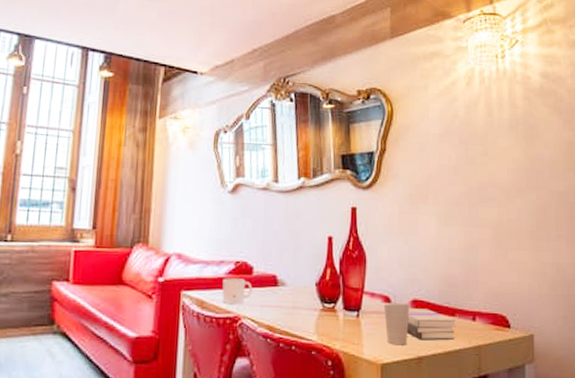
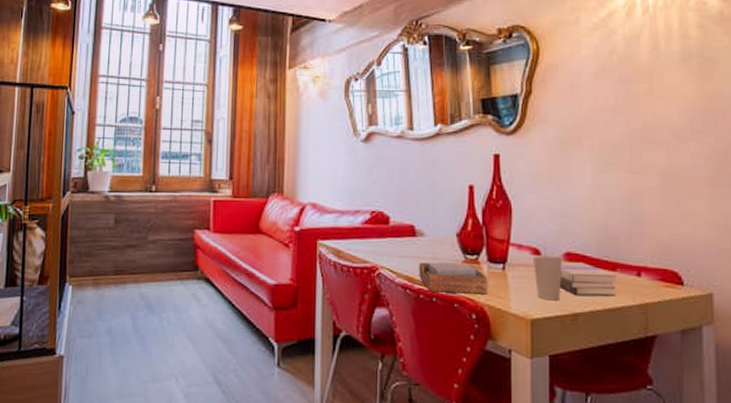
mug: present [222,278,252,305] -> none [358,228,389,255]
napkin holder: none [279,311,344,341] -> present [419,262,488,295]

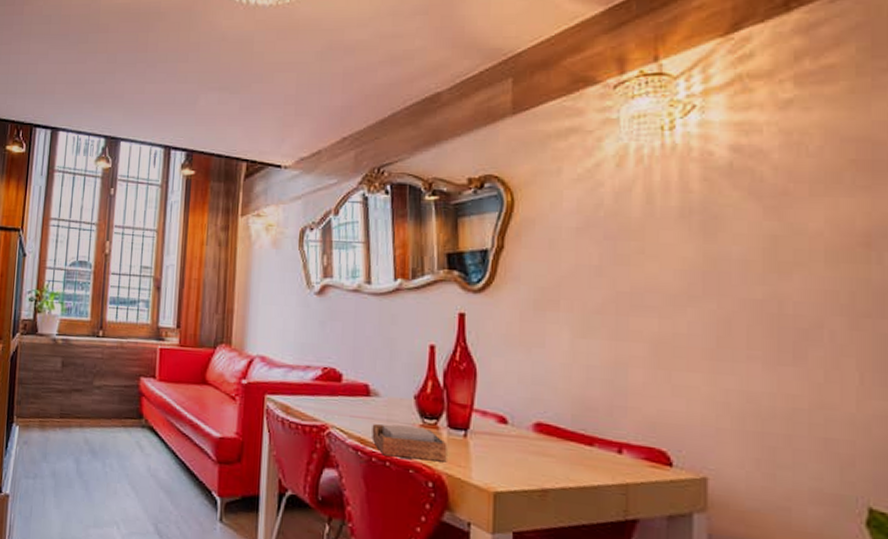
cup: present [533,256,563,301] -> none [499,424,533,474]
books: present [559,262,617,296] -> none [527,432,595,474]

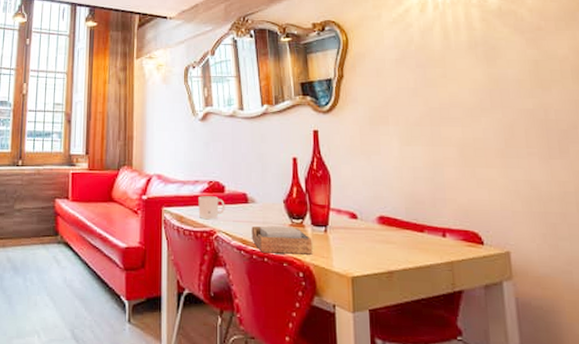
mug: none [308,384,342,414] -> present [198,196,225,220]

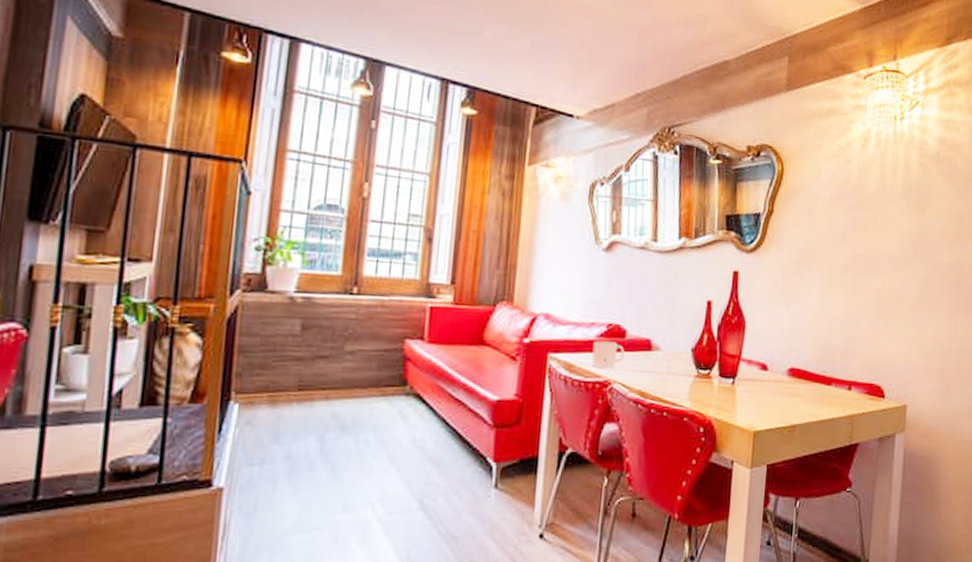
napkin holder: present [251,226,313,255] -> none [651,376,718,408]

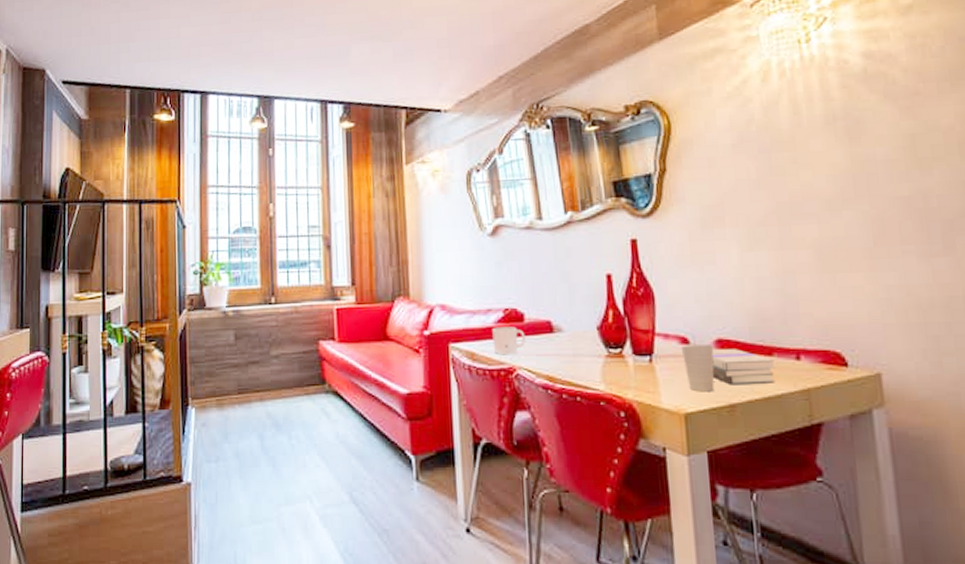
cup: none [760,371,787,414] -> present [682,345,715,392]
books: none [781,377,832,409] -> present [711,349,775,385]

